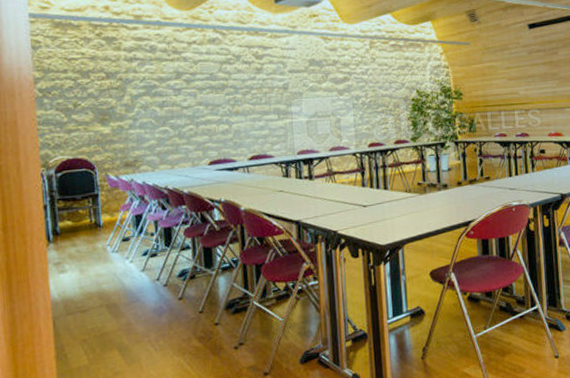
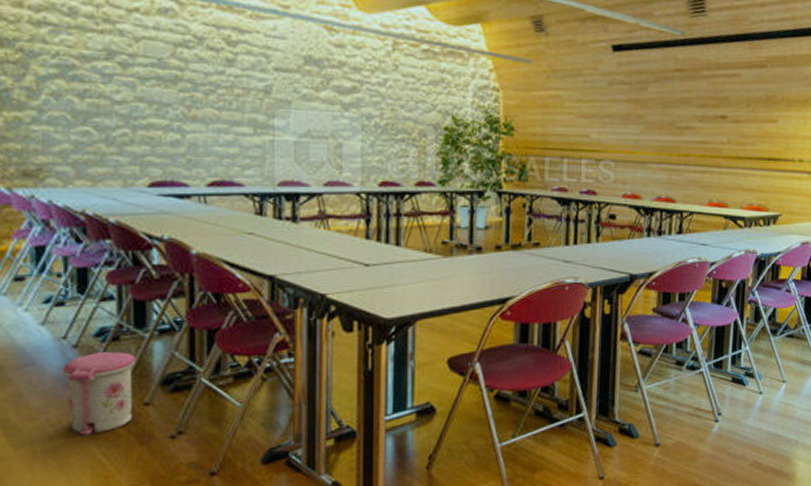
trash can: none [158,286,208,352] -> present [63,351,136,437]

